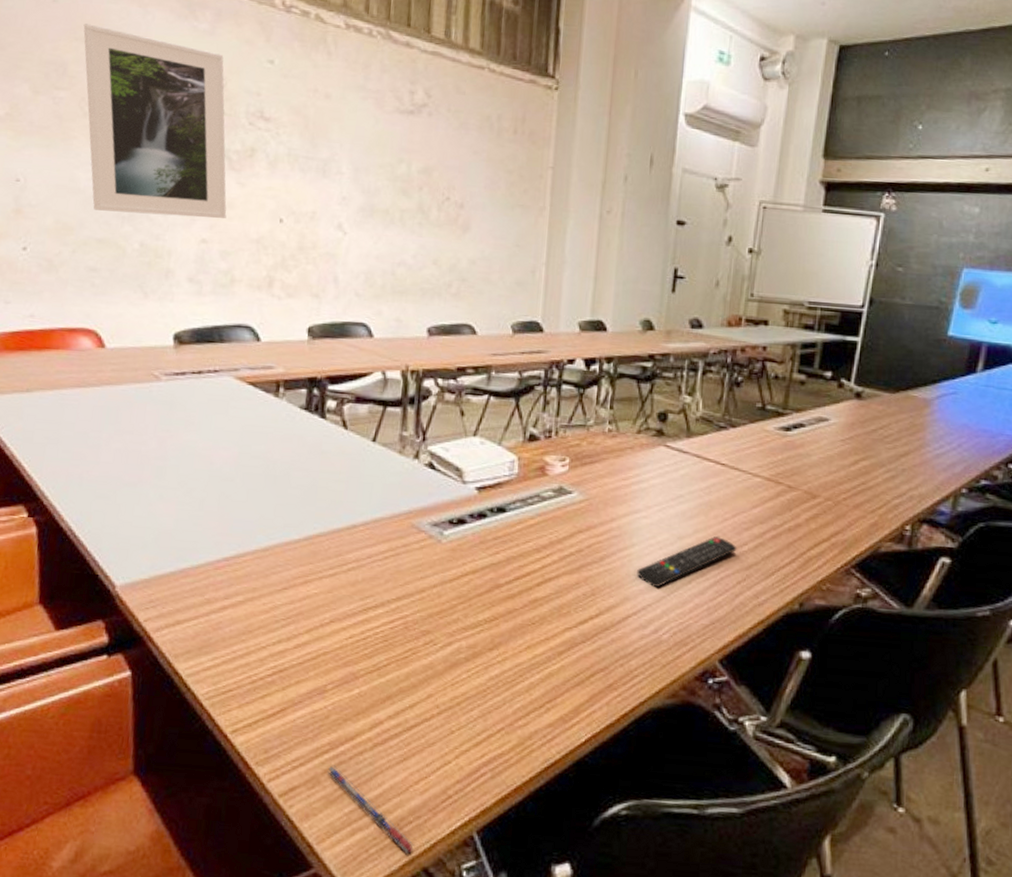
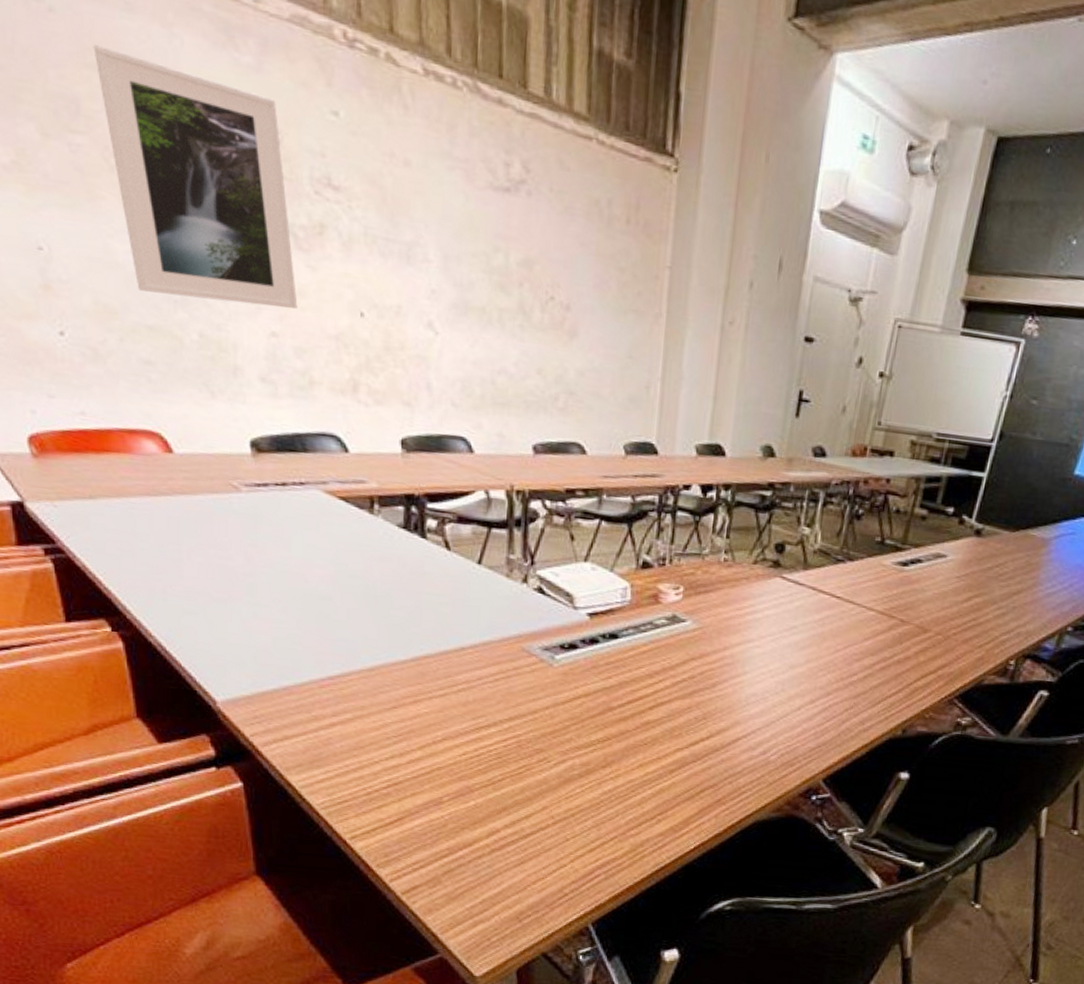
pen: present [327,765,414,854] -> none [447,867,533,942]
remote control: present [637,535,737,587] -> none [748,666,847,713]

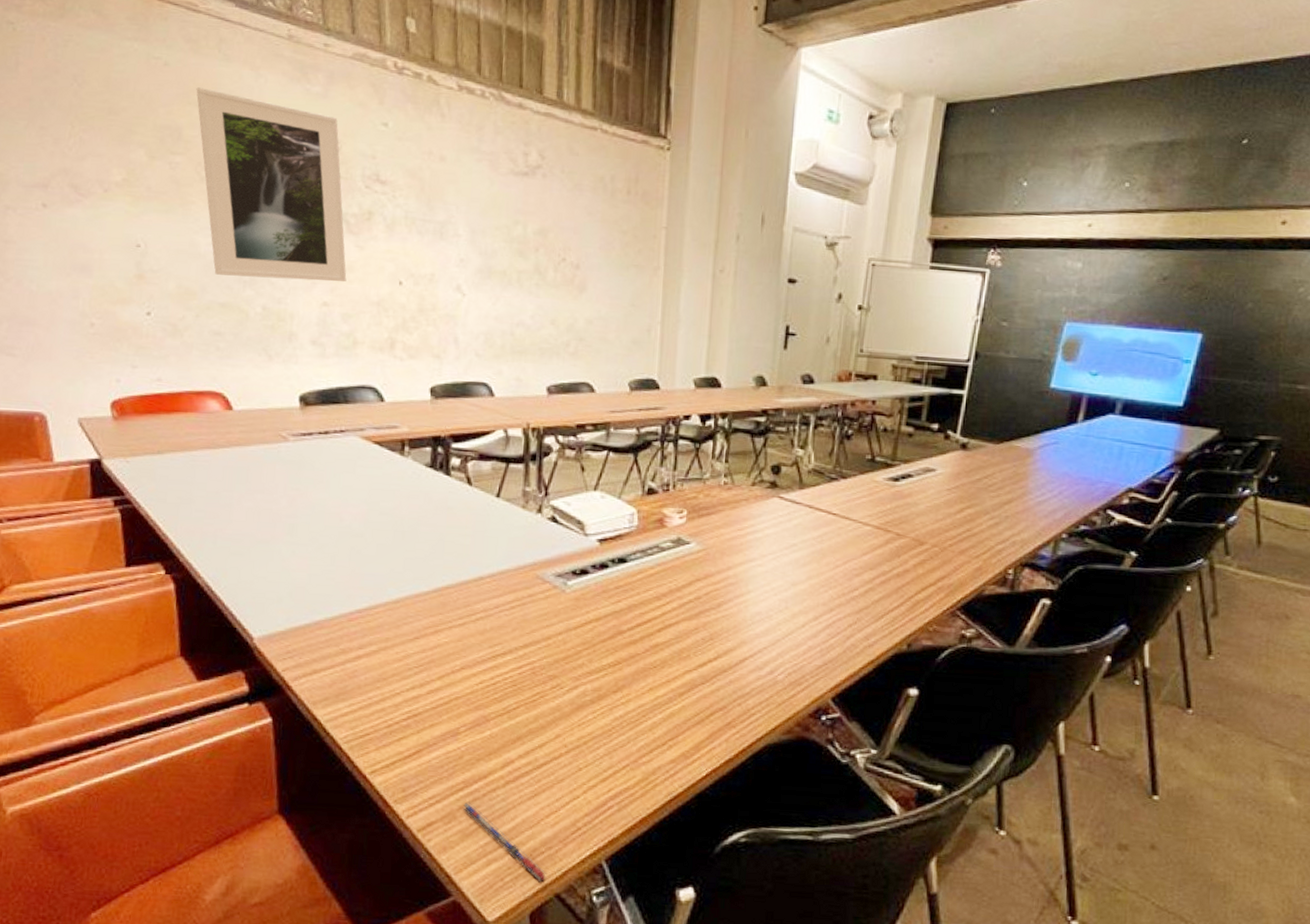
pen: none [447,867,533,942] -> present [462,802,546,881]

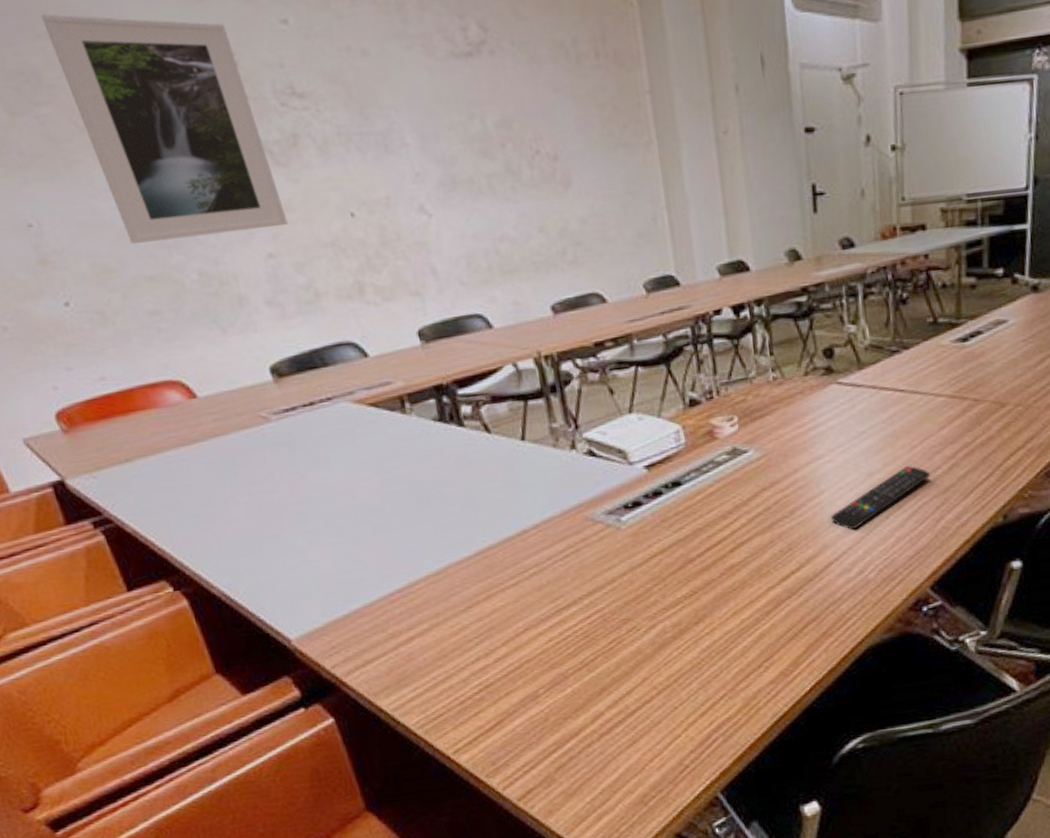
pen: present [462,802,546,881] -> none [559,762,662,825]
remote control: none [753,582,848,631] -> present [831,465,931,529]

